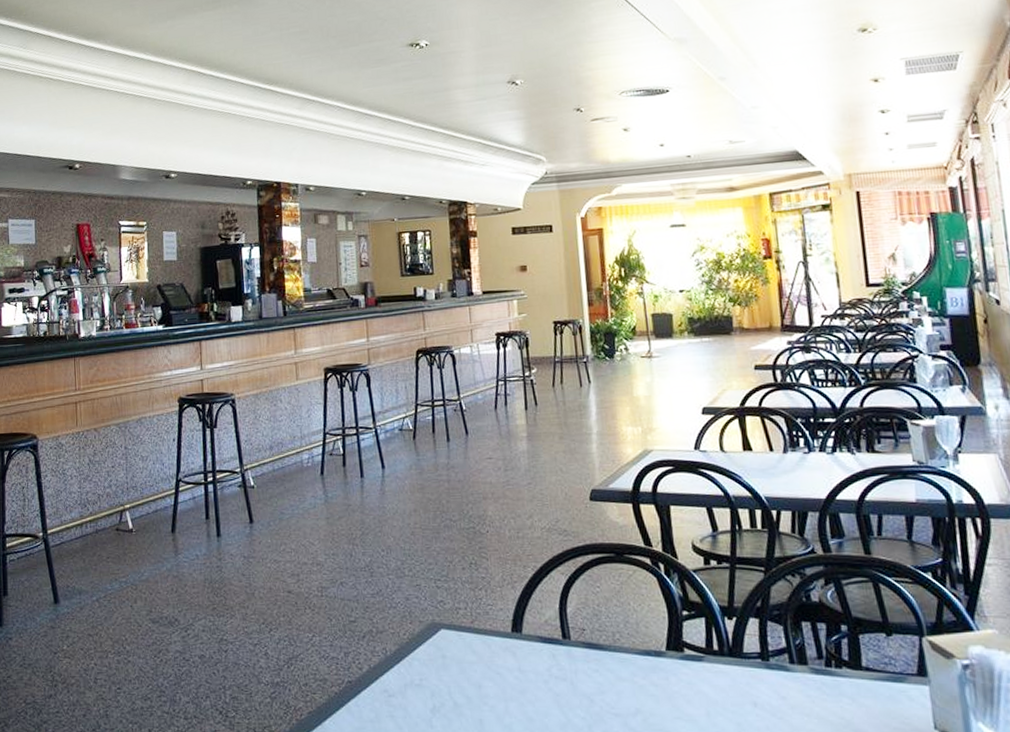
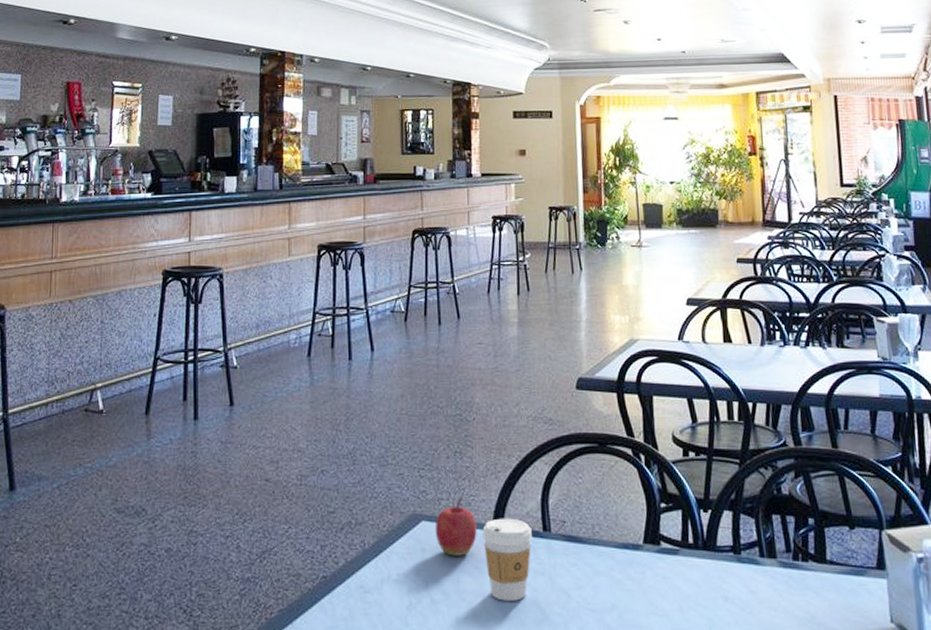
apple: none [454,606,496,662] -> present [435,497,477,556]
coffee cup: none [501,626,553,705] -> present [482,518,533,601]

